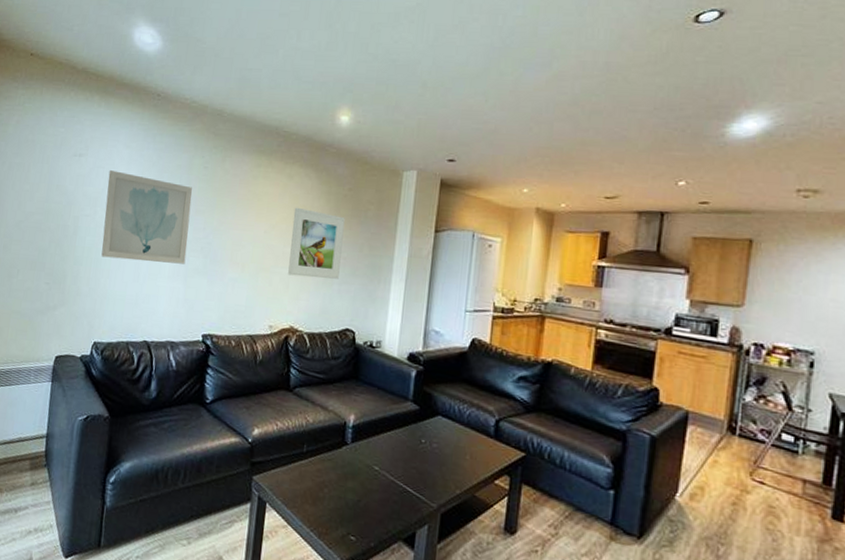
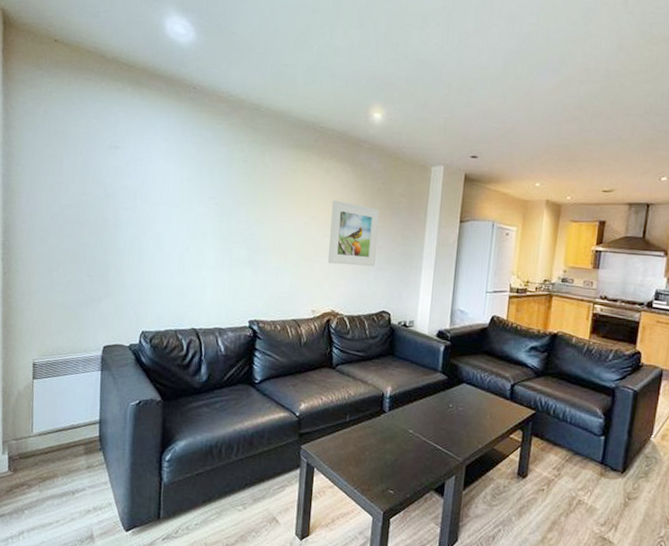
wall art: present [101,170,193,264] -> none [144,163,234,255]

